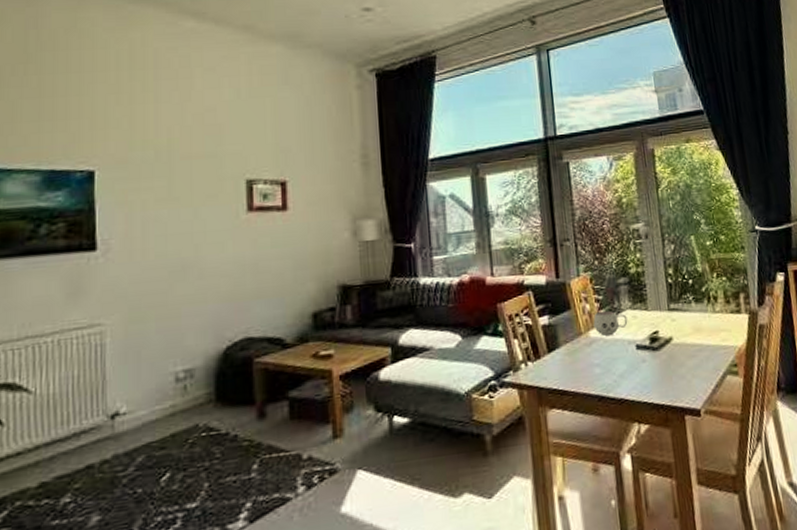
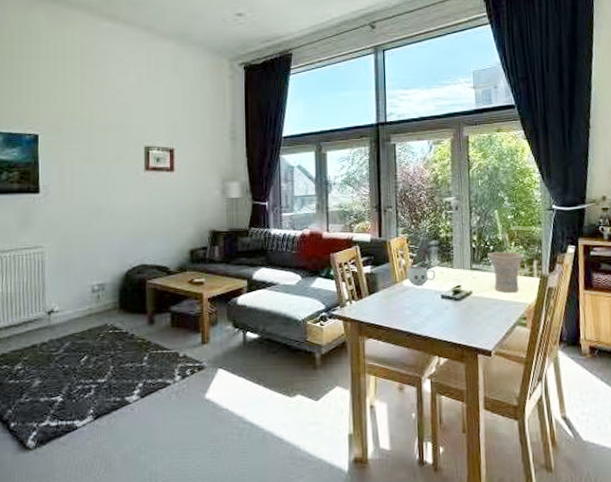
vase: none [686,285,730,336] -> present [487,251,525,292]

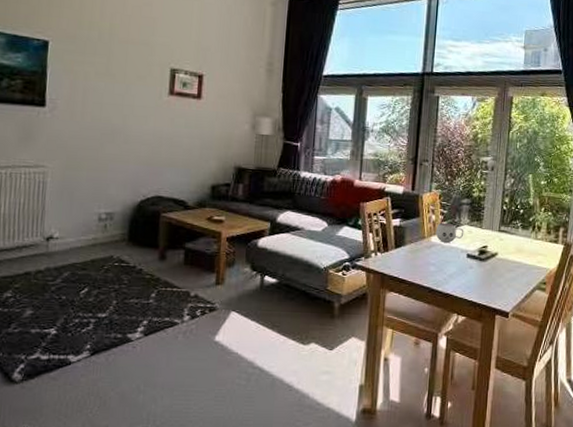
vase: present [487,251,525,292] -> none [516,215,553,257]

